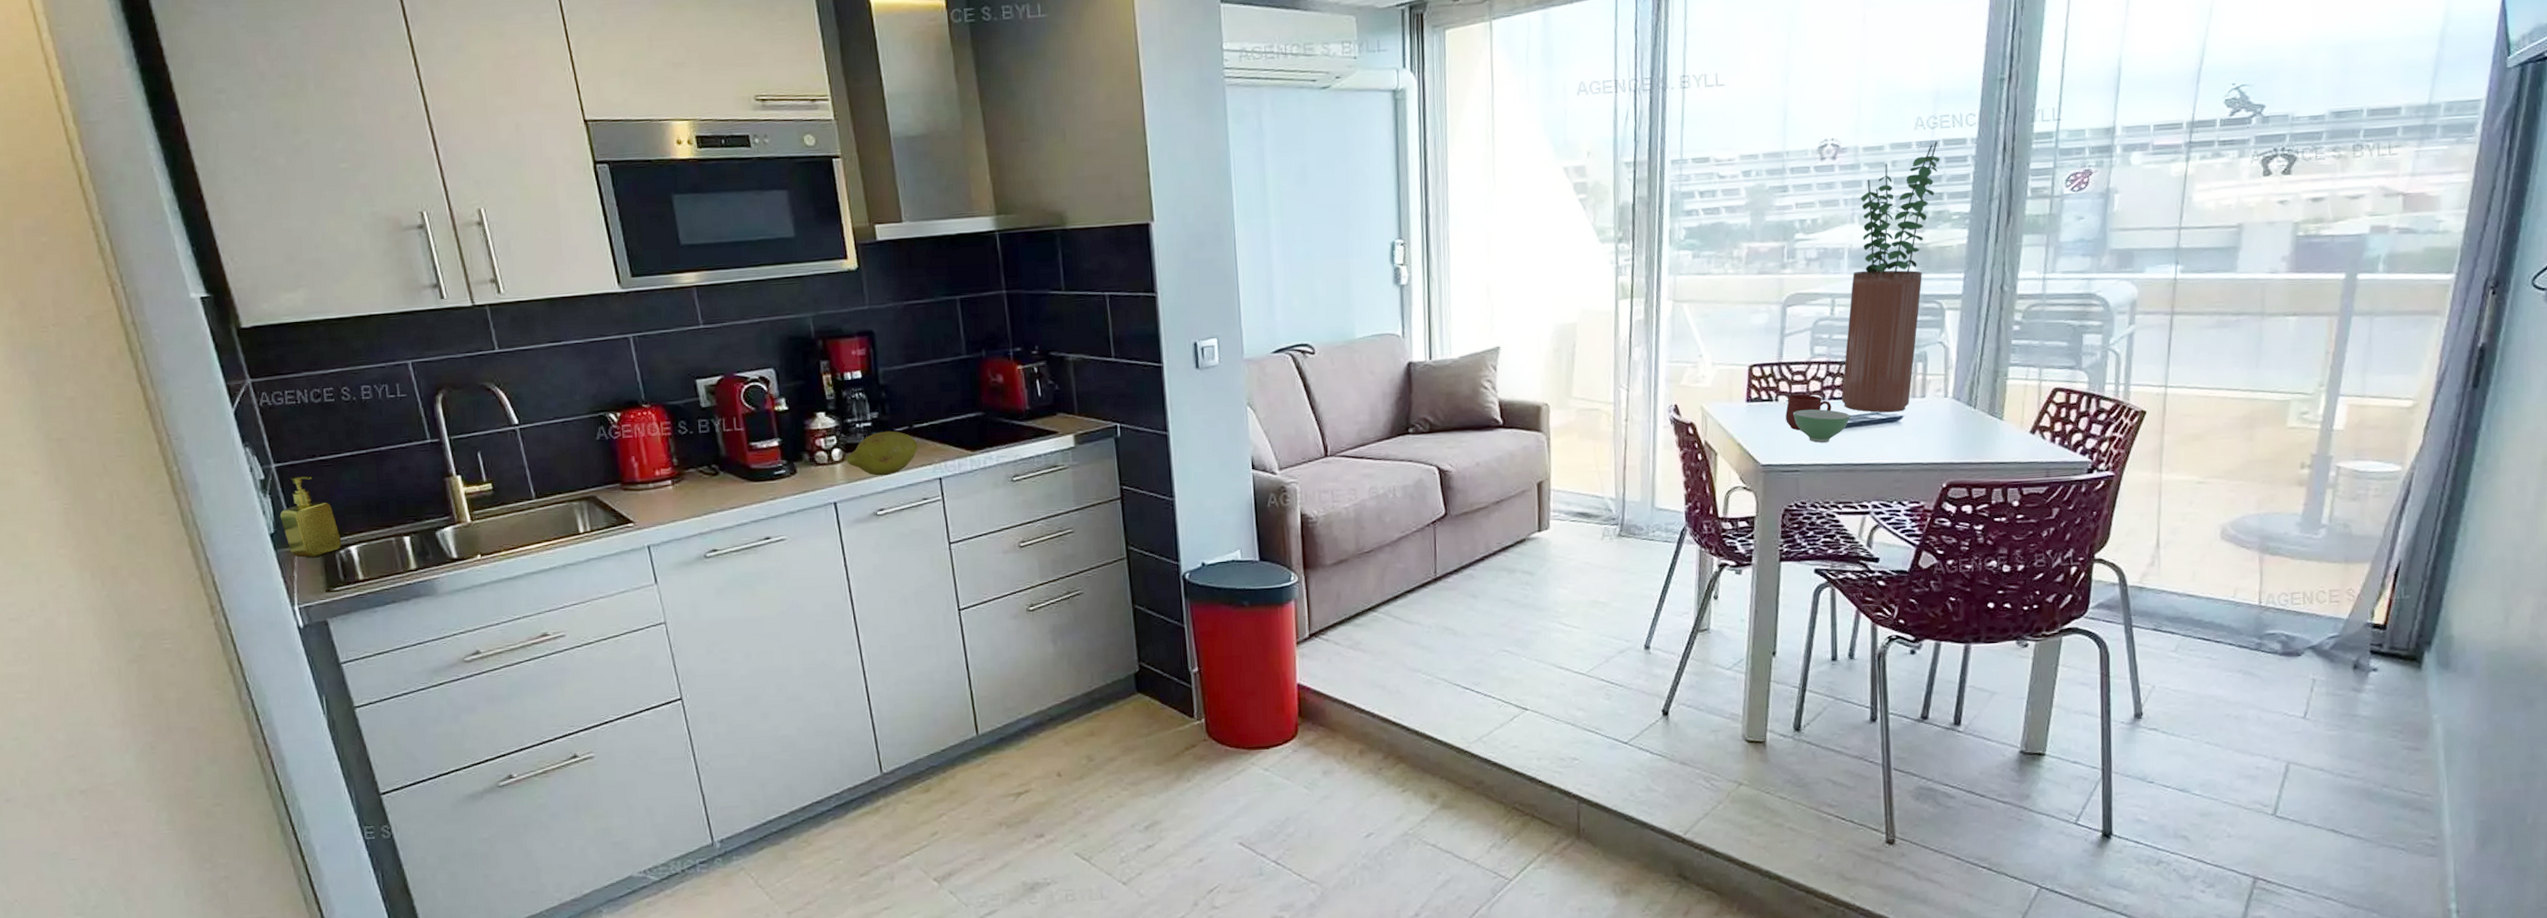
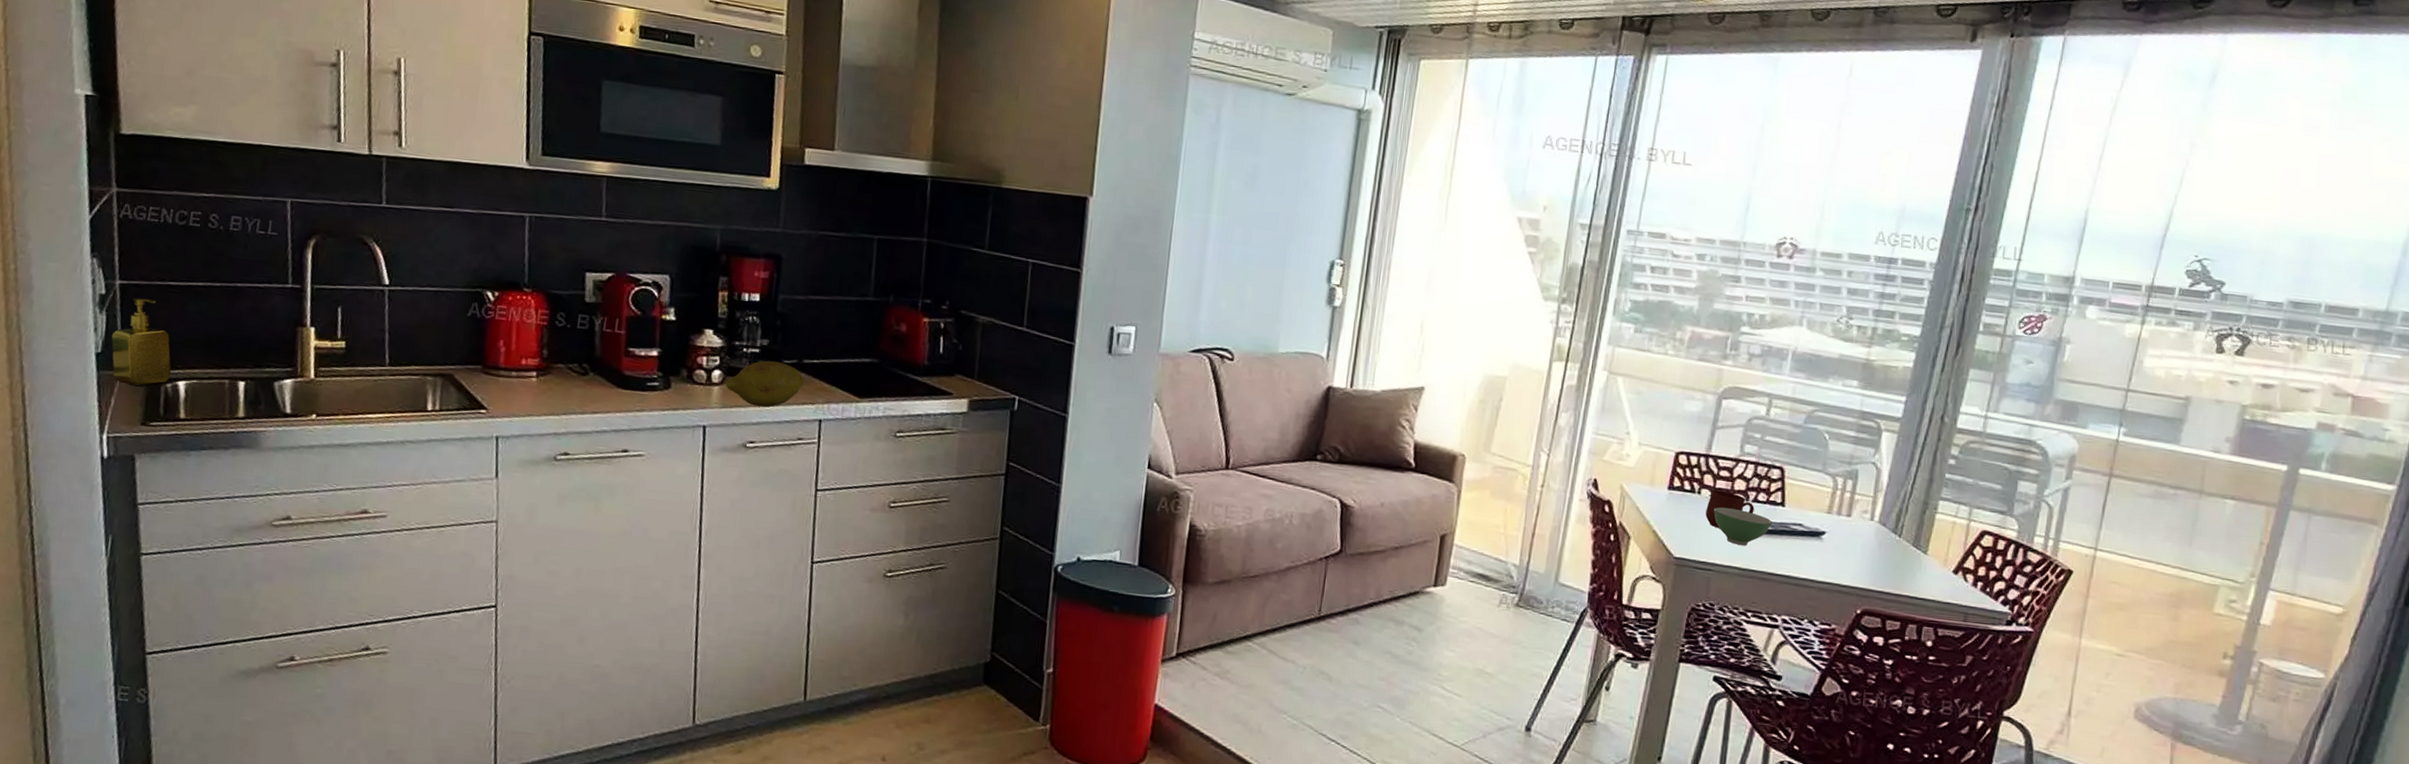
vase: present [1841,141,1941,413] -> none [1765,259,1897,527]

